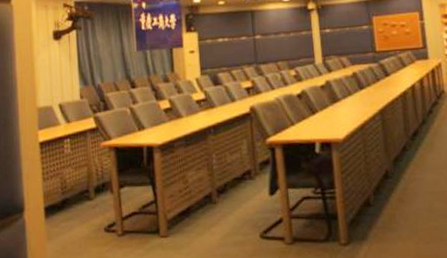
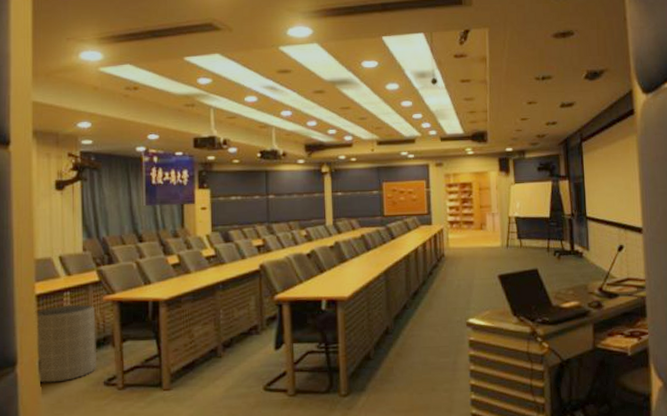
trash can: none [39,151,97,229] -> present [35,304,97,383]

